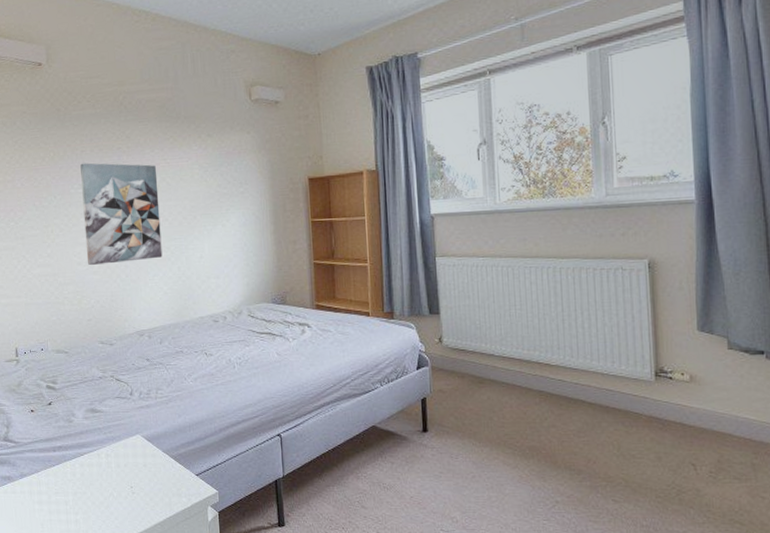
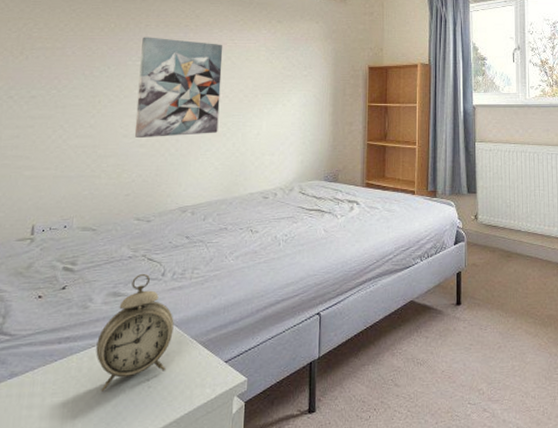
alarm clock: none [84,392,147,494] -> present [96,273,174,392]

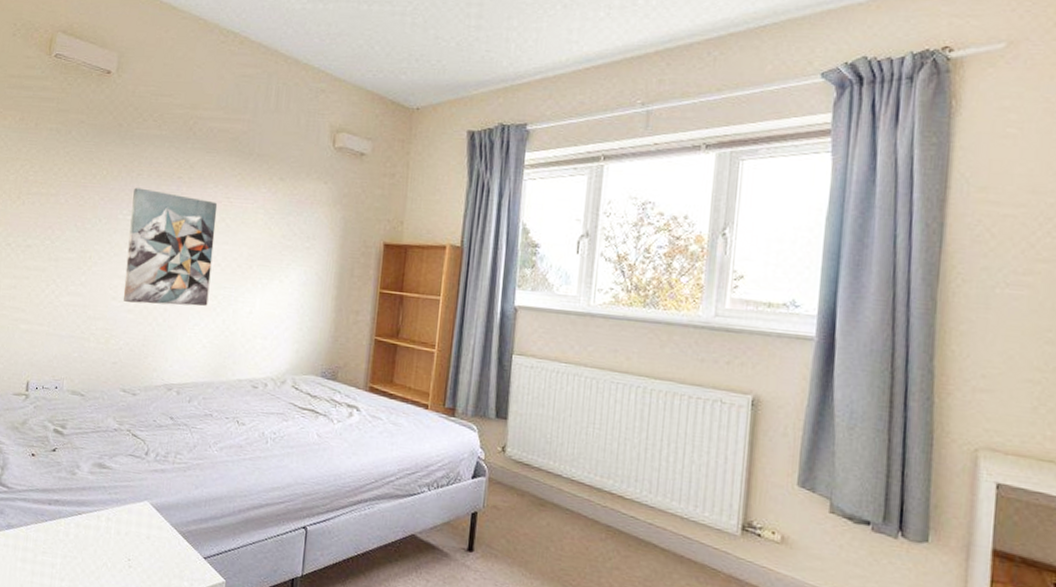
alarm clock: present [96,273,174,392] -> none [82,448,156,561]

